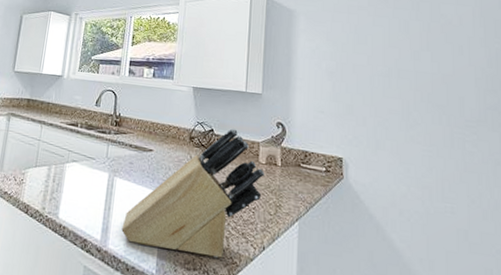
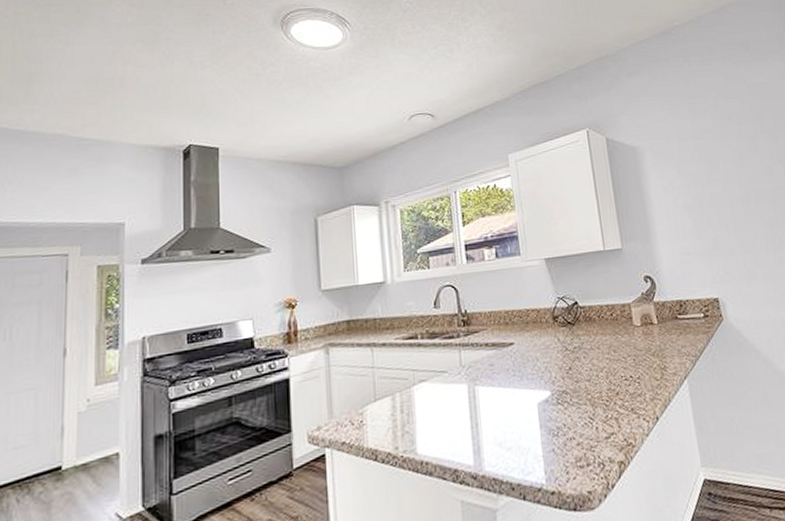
knife block: present [121,129,264,258] -> none [496,295,643,457]

